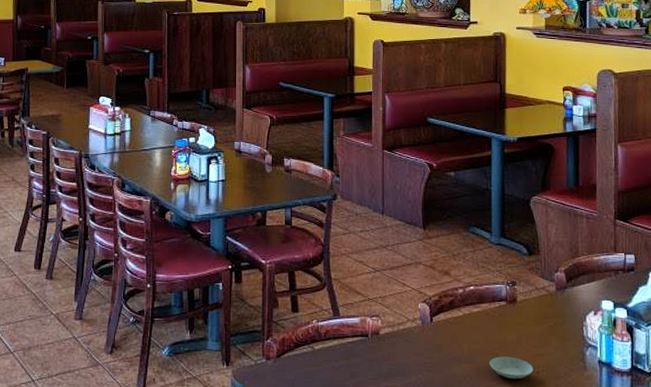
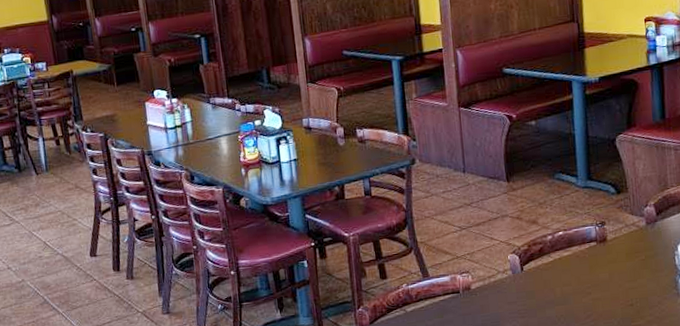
saucer: present [489,356,534,380] -> none [582,293,627,315]

